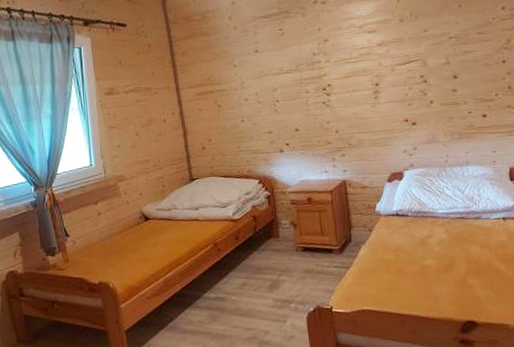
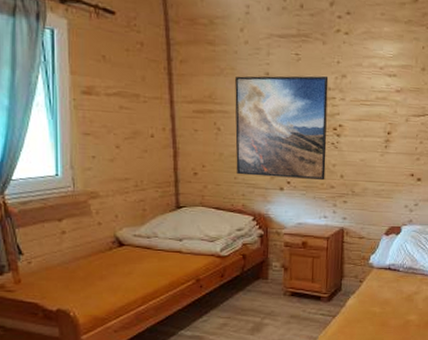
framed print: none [229,43,321,144] -> present [235,75,329,180]

